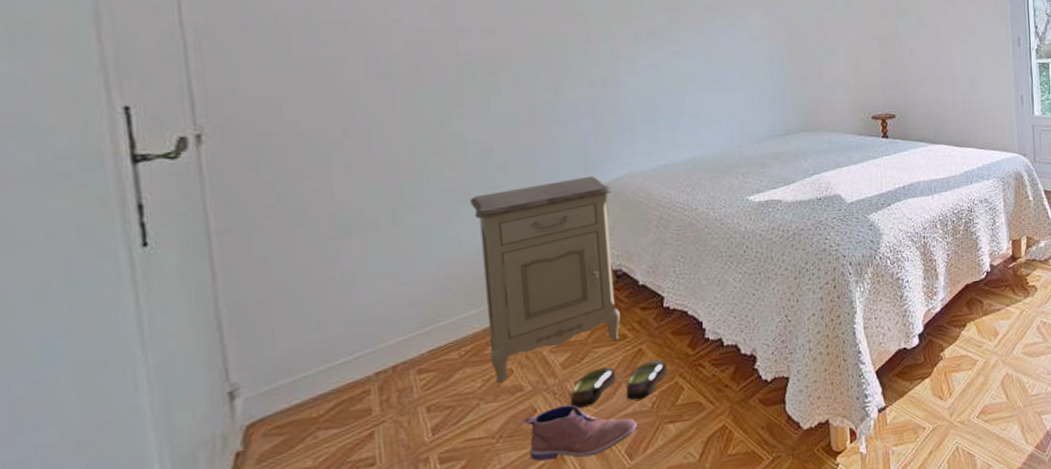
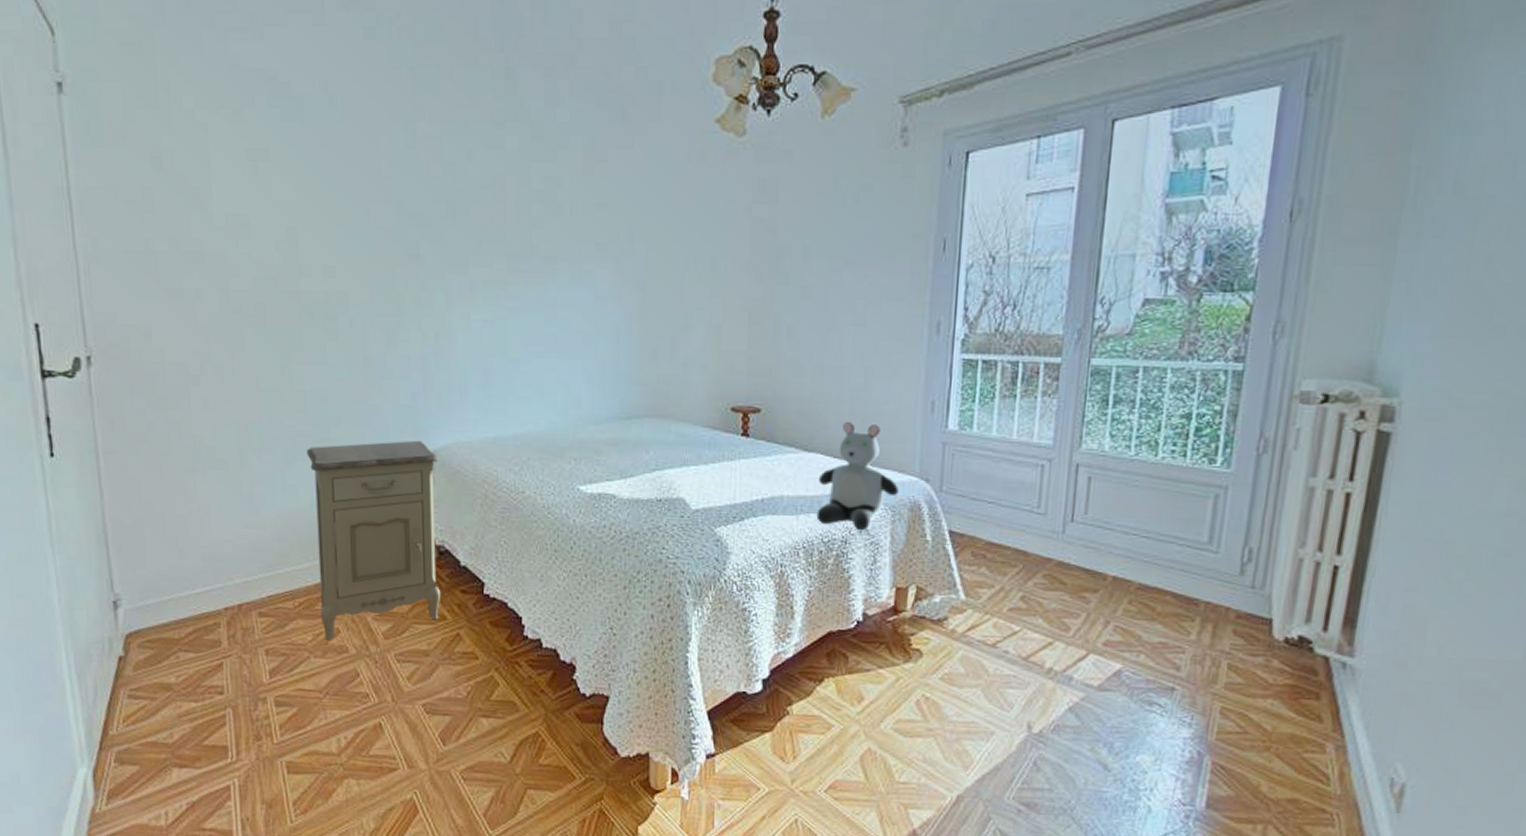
shoe: present [525,405,637,461] -> none [349,676,451,732]
slippers: present [570,359,667,408] -> none [389,645,483,685]
stuffed animal: none [945,117,1006,201] -> present [816,422,900,531]

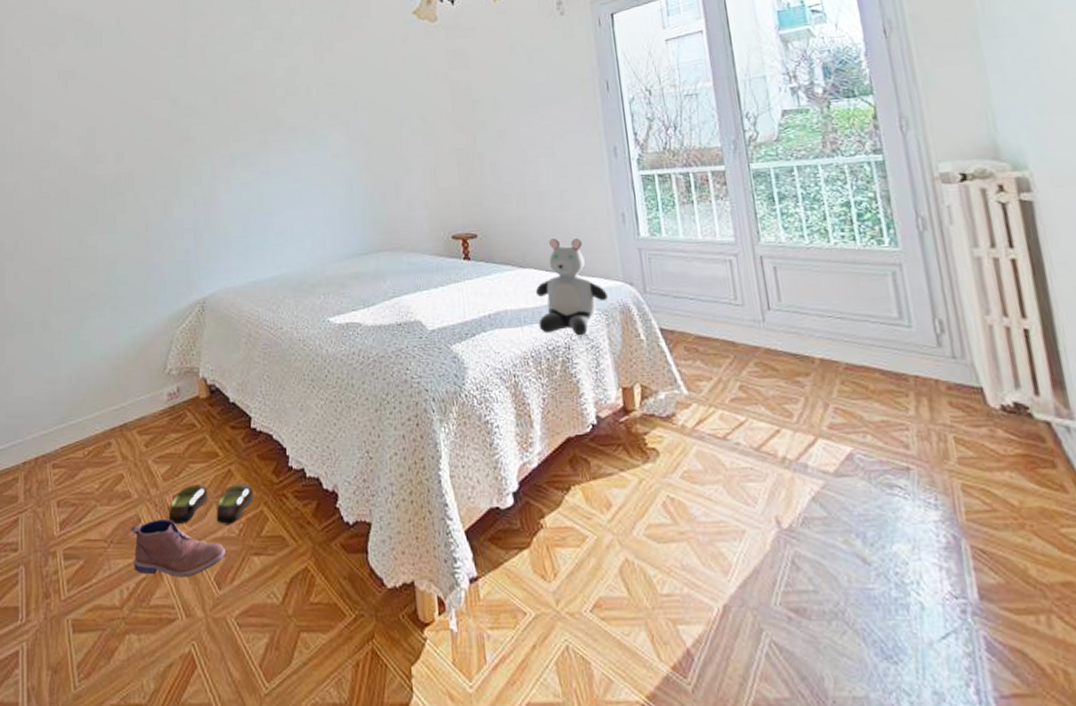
nightstand: present [306,440,440,640] -> none [98,290,213,487]
shoe: none [349,676,451,732] -> present [131,519,225,578]
slippers: none [389,645,483,685] -> present [168,483,253,524]

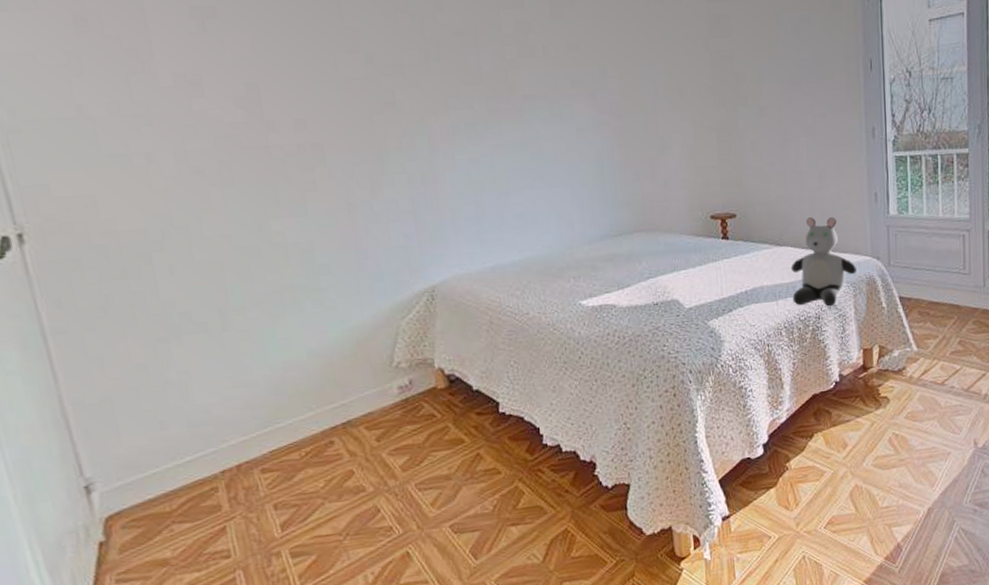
shoe: present [131,519,225,578] -> none [370,506,480,558]
slippers: present [168,483,253,524] -> none [412,464,507,509]

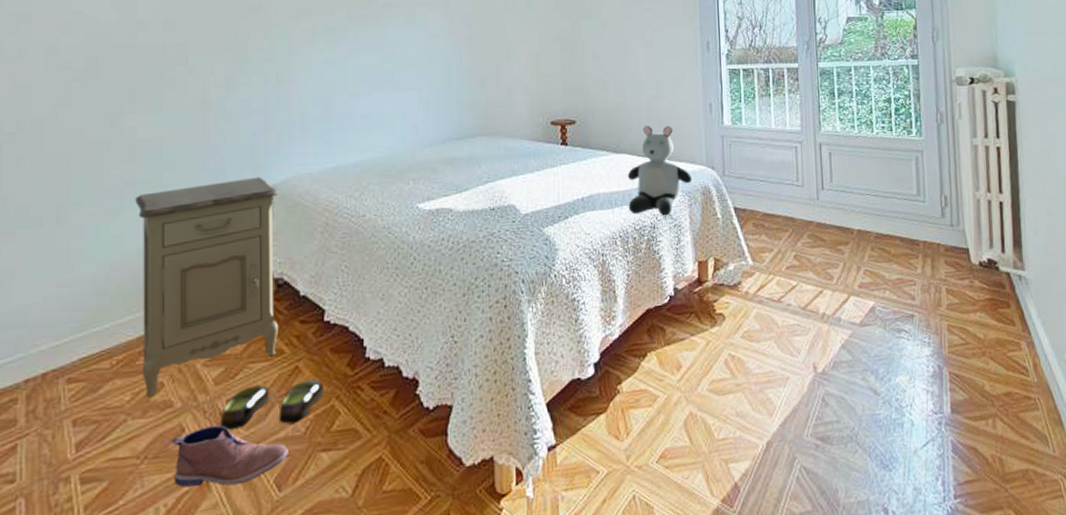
nightstand: none [295,278,457,483] -> present [135,176,280,397]
shoe: none [370,506,480,558] -> present [172,425,288,487]
slippers: none [412,464,507,509] -> present [220,379,323,430]

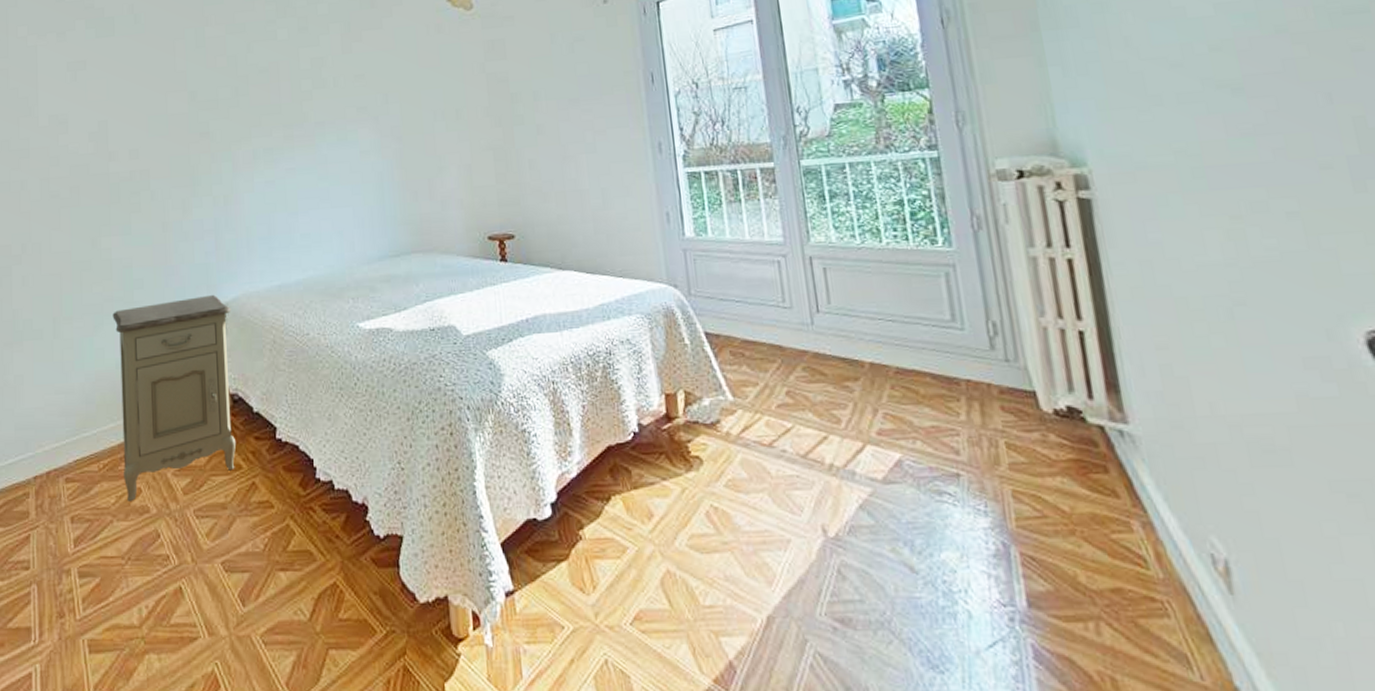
shoe: present [172,425,288,487] -> none [150,535,250,595]
slippers: present [220,379,323,430] -> none [189,496,279,539]
stuffed animal: present [627,126,693,216] -> none [575,239,652,341]

